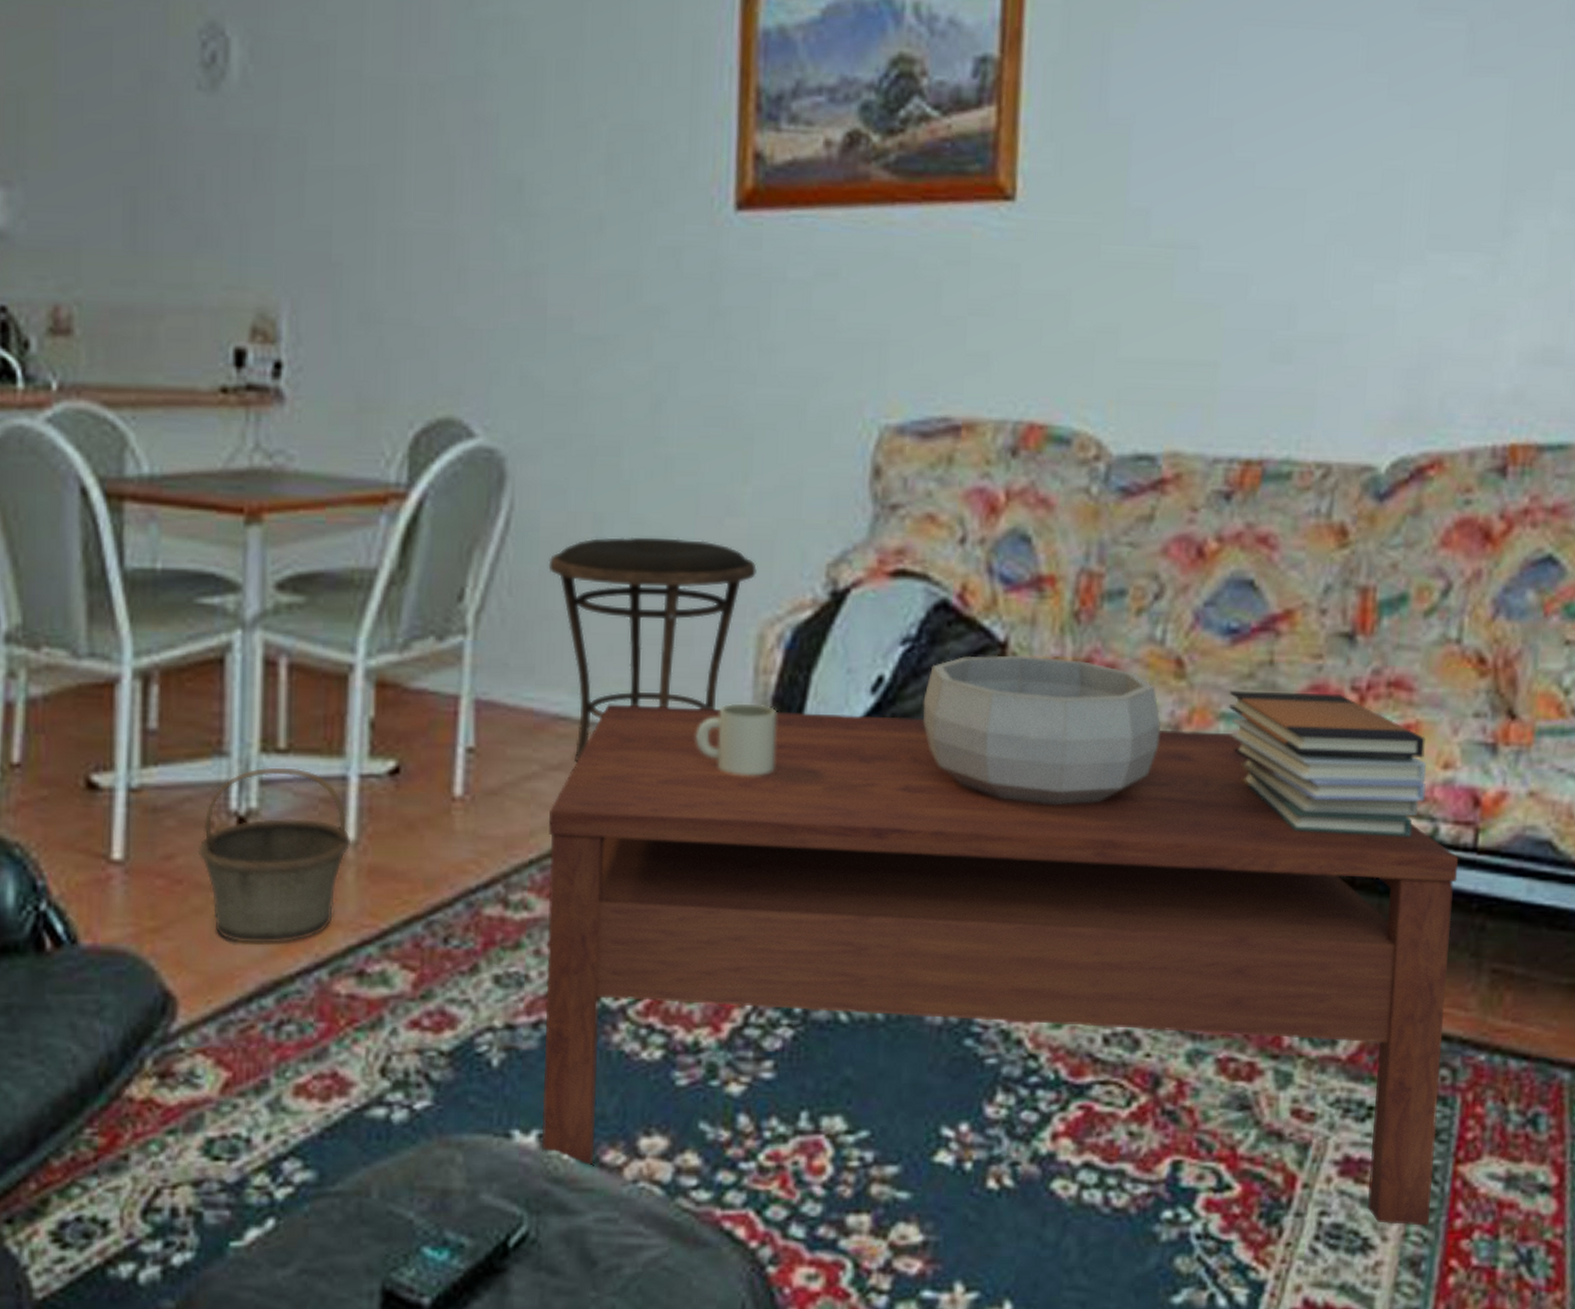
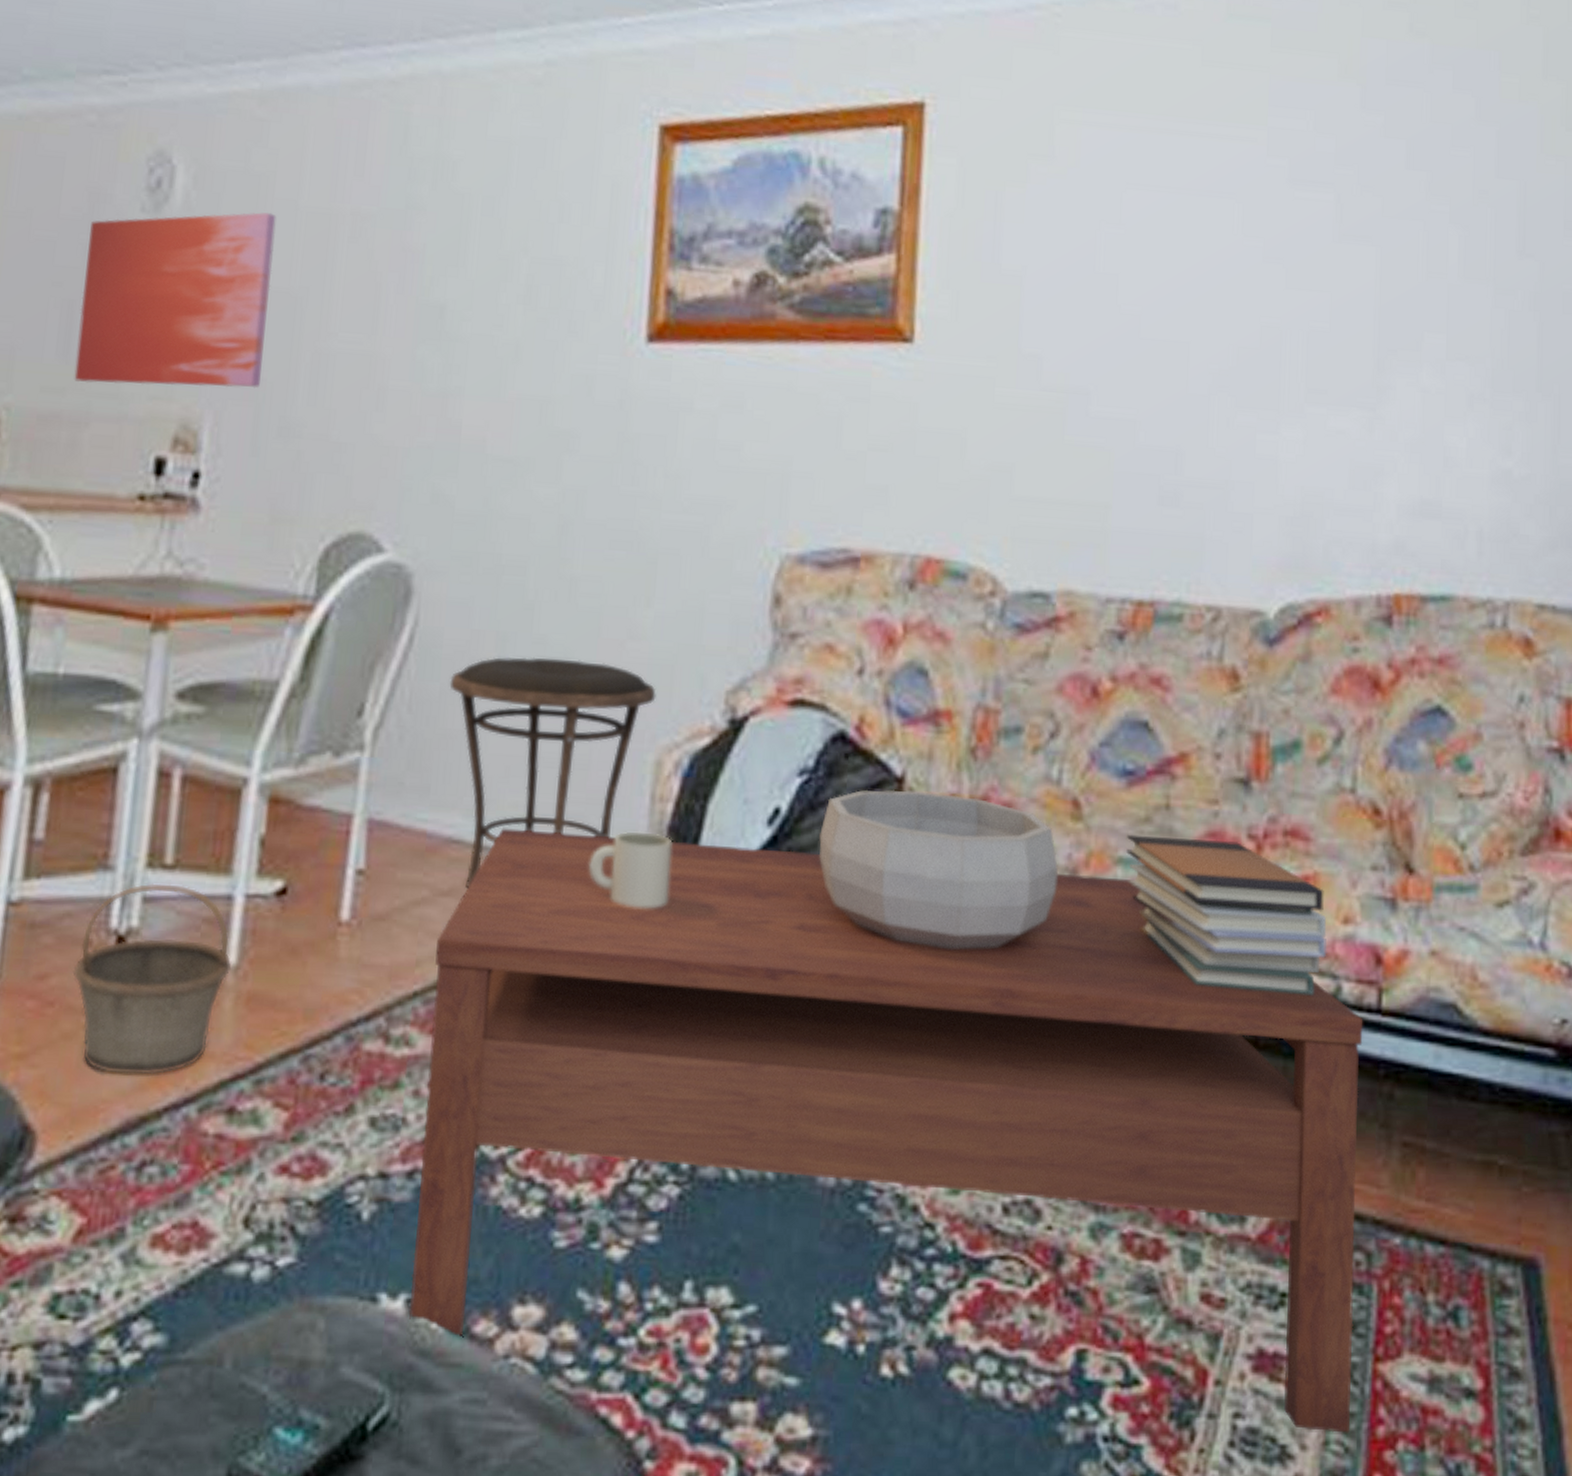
wall art: none [143,86,340,274] -> present [74,212,277,389]

